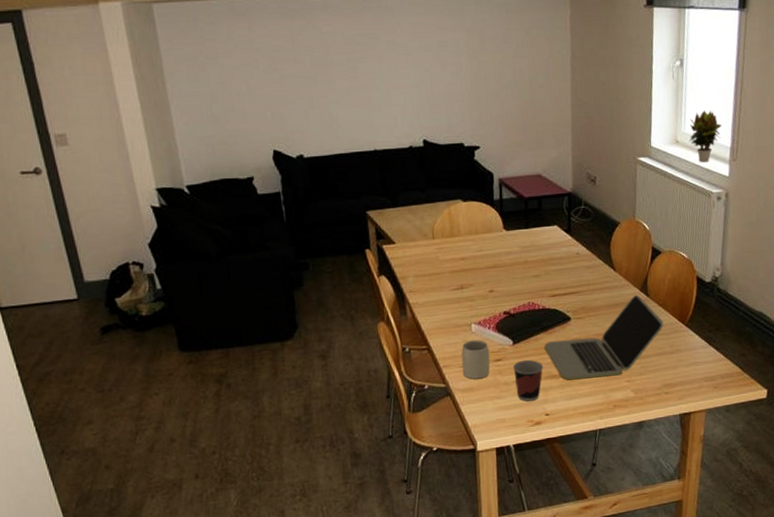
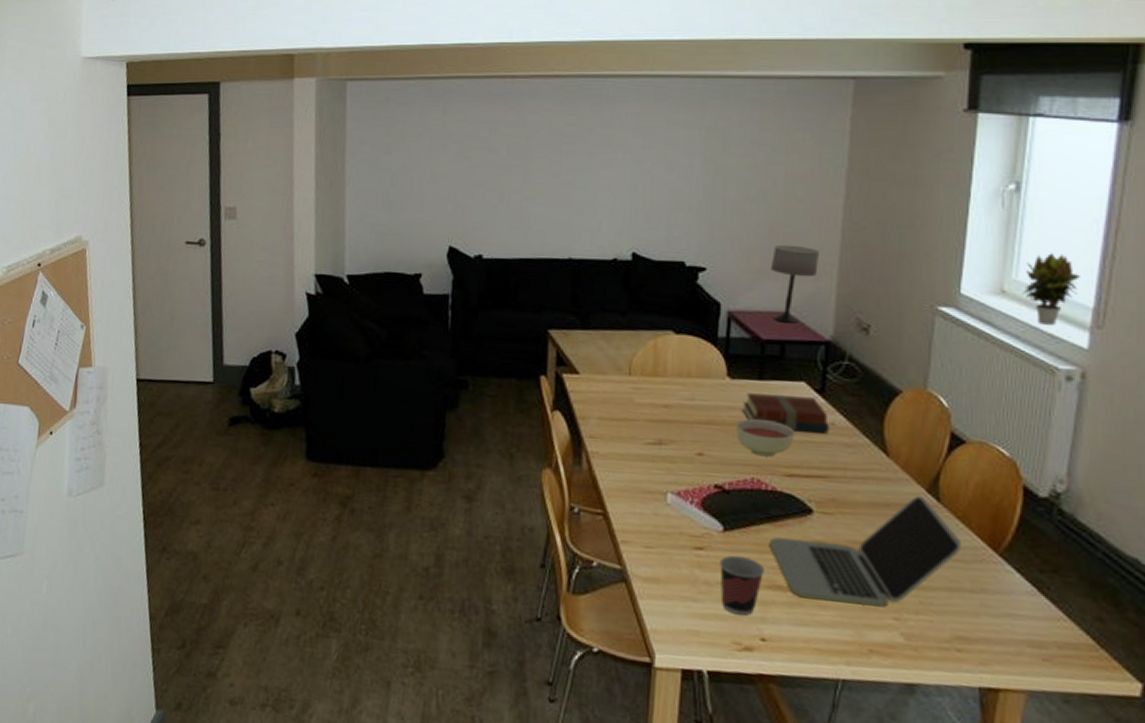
mug: present [461,340,490,379] -> none [646,514,688,569]
bowl: none [514,257,554,285] -> present [736,418,794,457]
books: none [517,236,577,263] -> present [742,393,830,434]
table lamp: none [525,121,558,184] -> present [770,244,819,325]

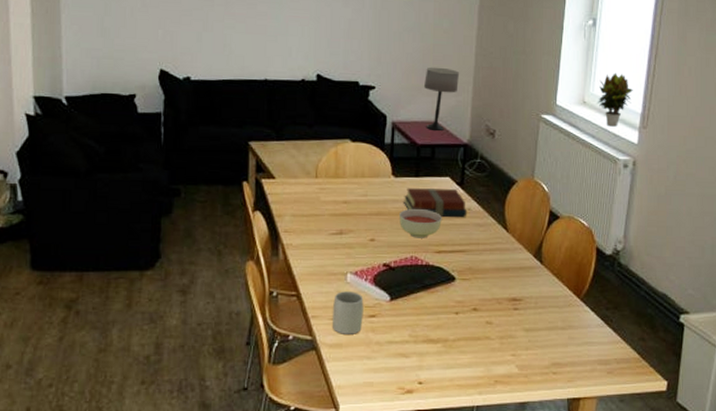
mug: none [646,514,688,569] -> present [331,291,364,334]
cup: present [720,555,766,616] -> none [388,319,422,365]
laptop: present [770,495,961,607] -> none [425,260,556,347]

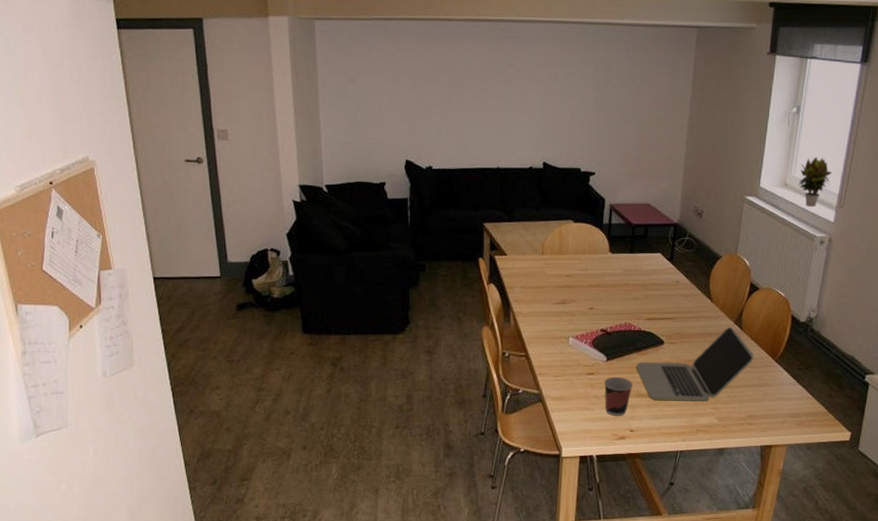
mug: present [331,291,364,334] -> none [556,353,584,389]
cup: none [388,319,422,365] -> present [604,376,634,416]
bowl: present [399,208,442,238] -> none [615,281,653,307]
books: present [404,188,467,217] -> none [619,263,676,289]
table lamp: present [423,67,459,132] -> none [638,154,671,213]
laptop: none [425,260,556,347] -> present [636,326,754,402]

